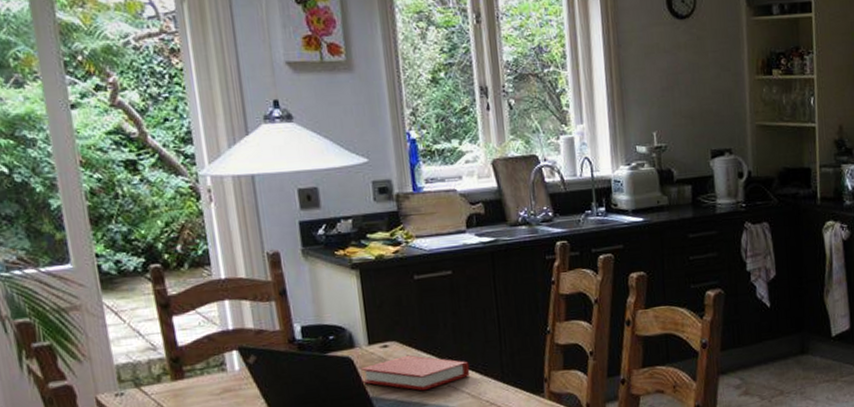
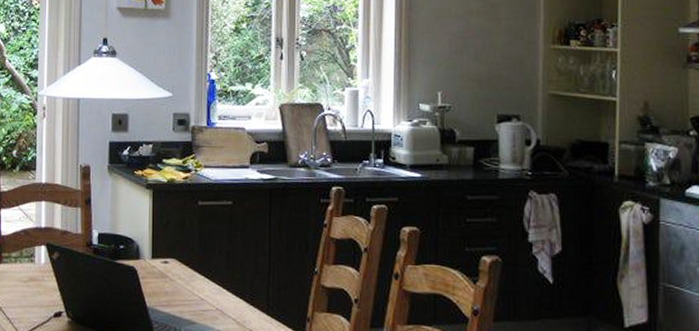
book: present [360,355,470,391] -> none [142,273,238,310]

